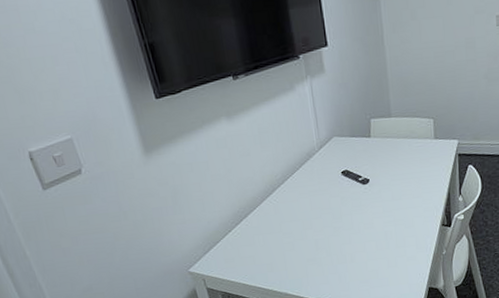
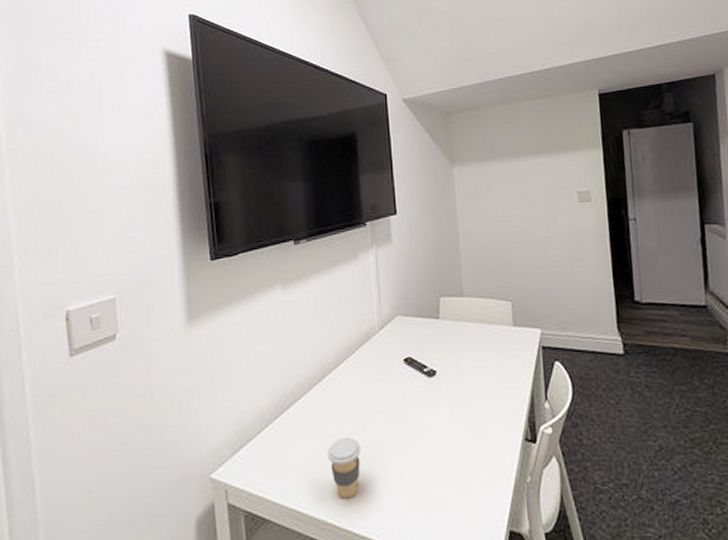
coffee cup: none [283,233,311,277] -> present [327,436,361,499]

